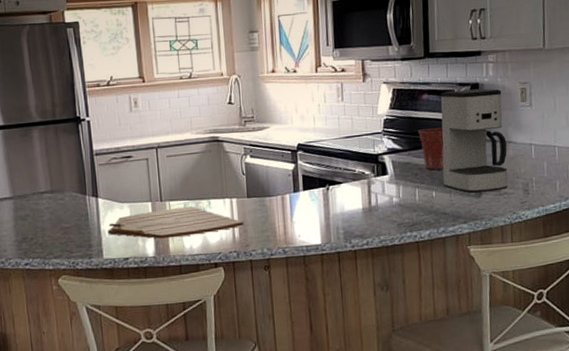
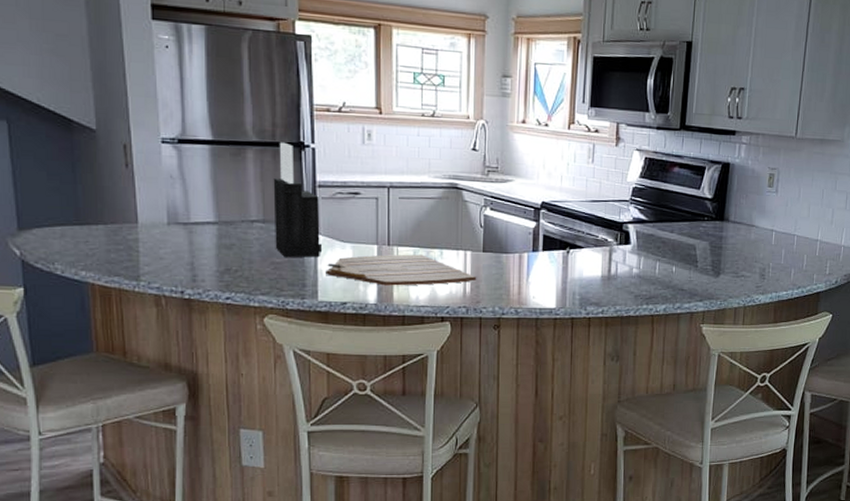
knife block: none [56,119,104,223] -> present [273,142,323,258]
flower pot: present [418,128,445,170] -> none [665,202,690,246]
coffee maker: present [440,88,508,193] -> none [684,166,751,273]

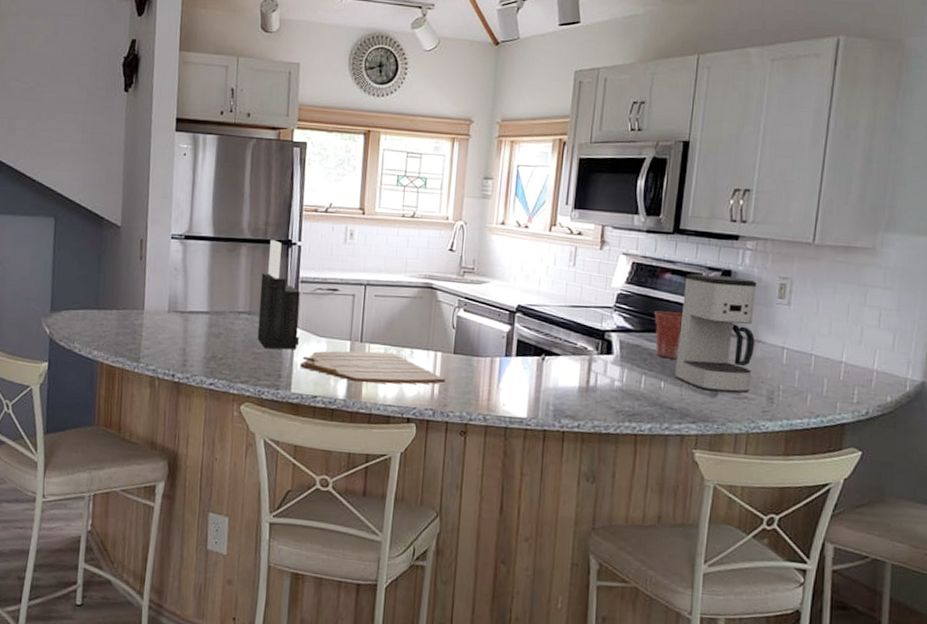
flower pot: none [665,202,690,246] -> present [654,311,684,360]
coffee maker: none [684,166,751,273] -> present [675,273,757,393]

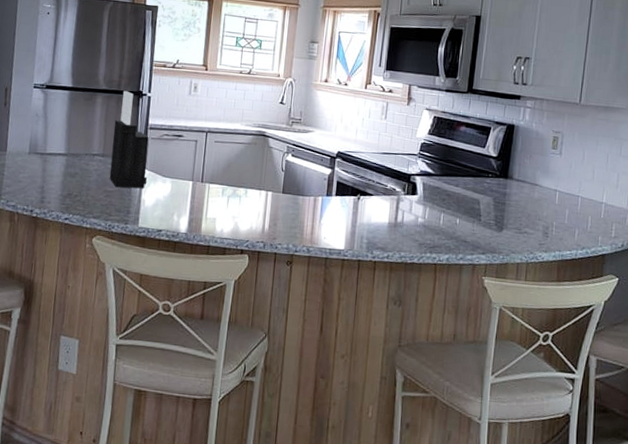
cutting board: present [300,350,446,384] -> none [147,189,275,220]
flower pot: present [654,311,684,360] -> none [452,158,476,200]
coffee maker: present [675,273,757,393] -> none [468,127,535,228]

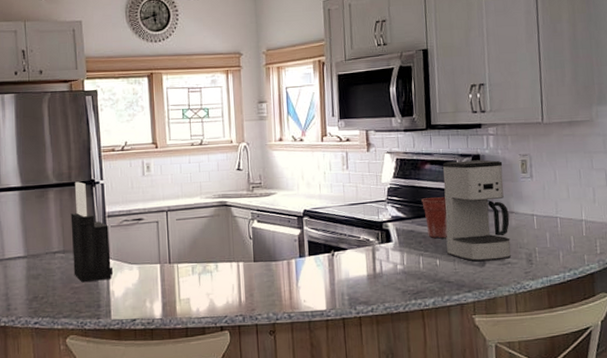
flower pot: none [452,158,476,200] -> present [421,197,448,239]
coffee maker: none [468,127,535,228] -> present [443,160,511,262]

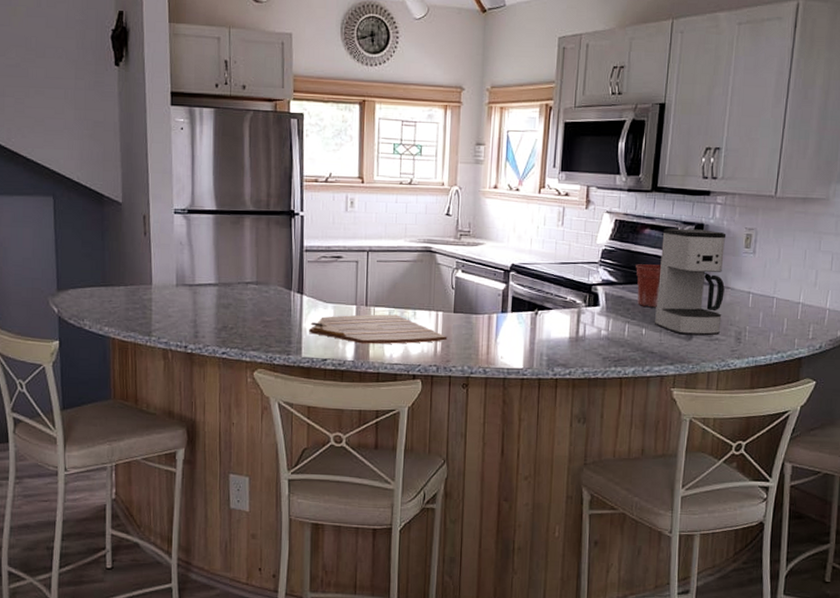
knife block: present [70,181,114,283] -> none [266,211,308,317]
cutting board: none [117,269,251,301] -> present [309,314,448,344]

